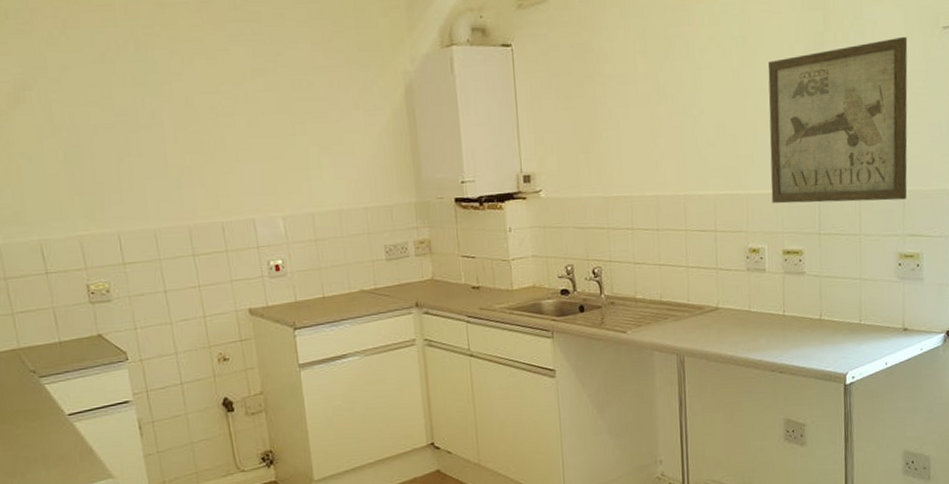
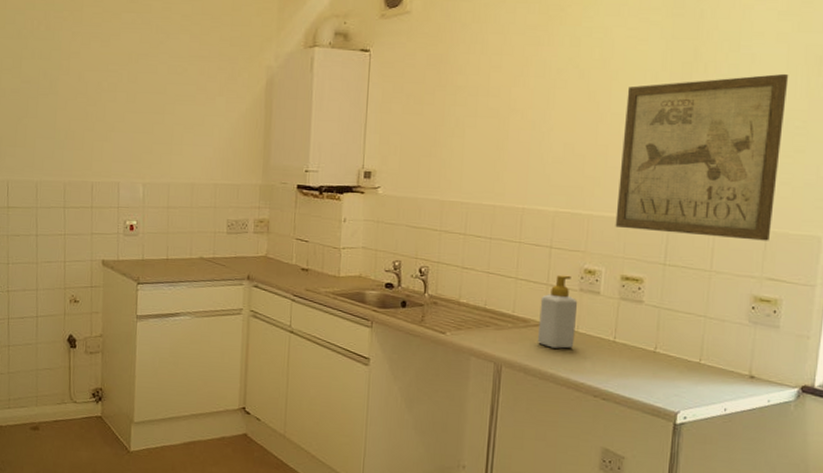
soap bottle: none [712,256,748,331] -> present [538,275,578,349]

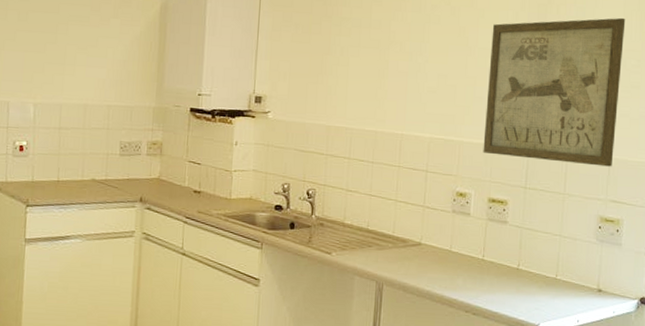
soap bottle: present [538,275,578,349] -> none [416,197,451,267]

